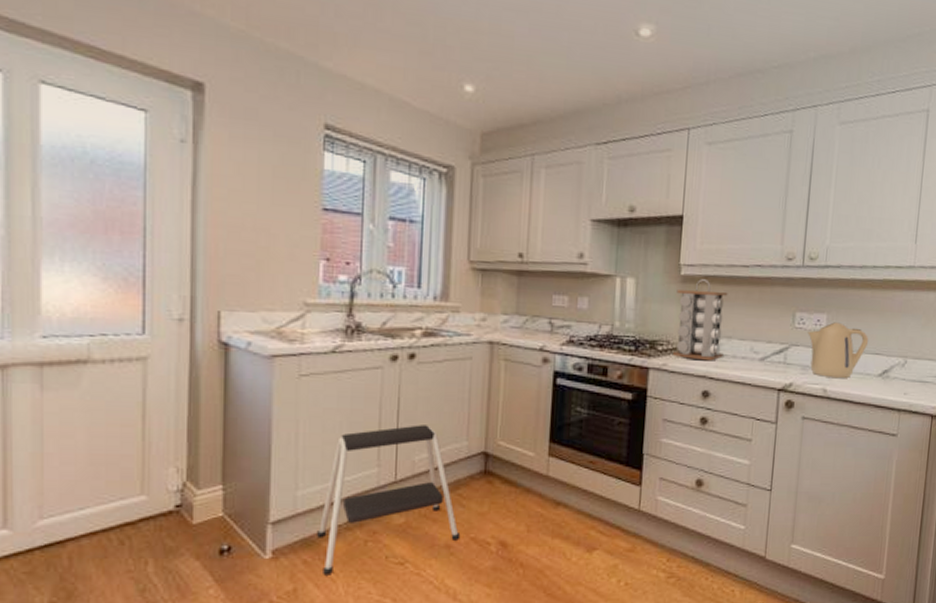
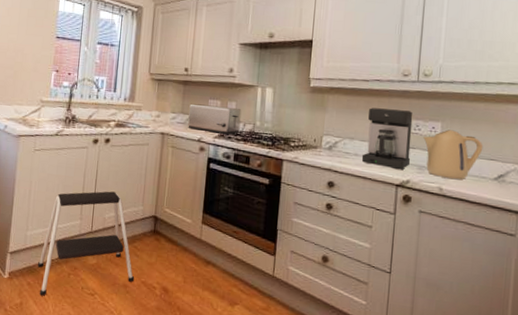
toaster: none [525,301,596,341] -> present [188,103,242,135]
spice rack: present [672,279,728,361] -> none [302,90,351,158]
coffee maker: none [740,299,797,371] -> present [361,108,413,169]

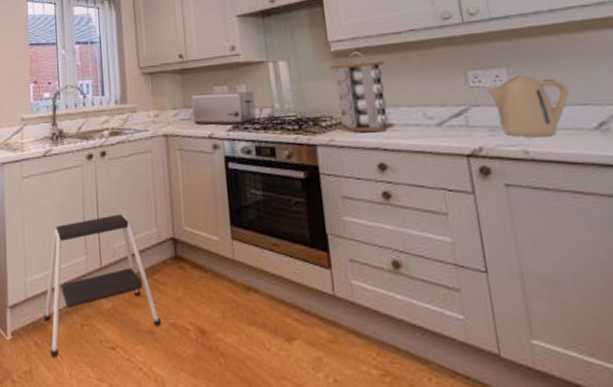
spice rack: none [302,90,351,158] -> present [330,52,394,133]
coffee maker: present [361,108,413,169] -> none [410,60,479,135]

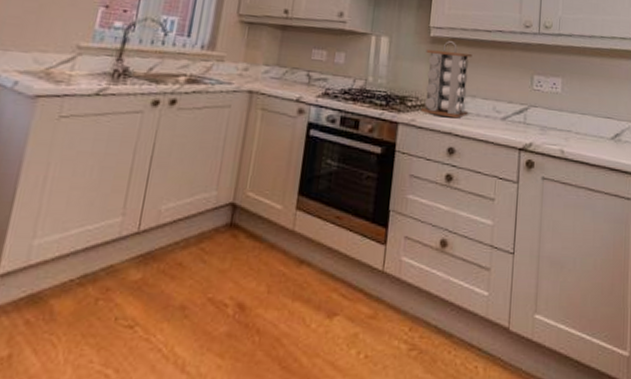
step stool: present [44,214,162,357] -> none [44,172,198,339]
toaster: present [192,90,257,126] -> none [284,54,352,94]
kettle: present [487,75,570,138] -> none [545,86,601,141]

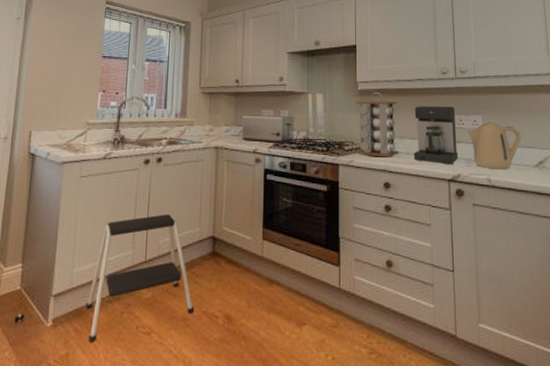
step stool: none [44,172,198,339] -> present [86,214,195,342]
toaster: none [284,54,352,94] -> present [242,115,294,144]
coffee maker: none [483,61,535,131] -> present [413,106,459,164]
kettle: none [545,86,601,141] -> present [467,122,522,170]

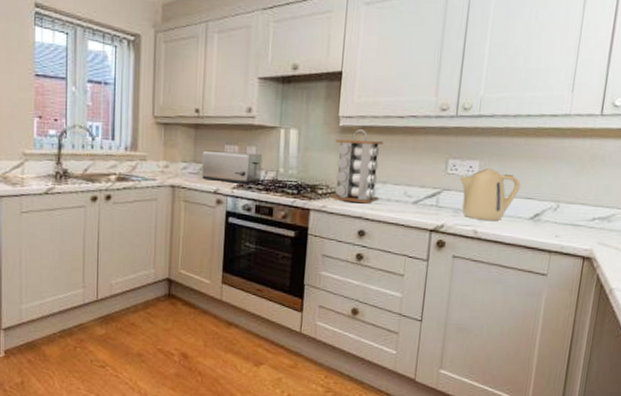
step stool: present [86,214,195,342] -> none [38,254,150,373]
coffee maker: present [413,106,459,164] -> none [394,147,450,213]

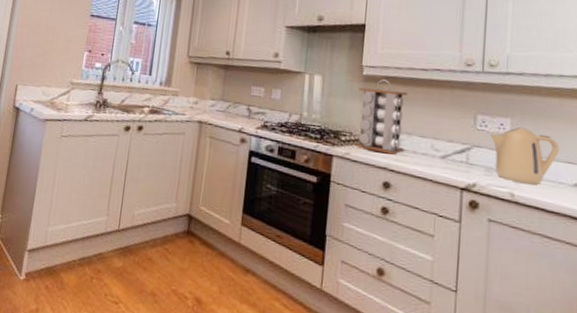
toaster: present [202,150,263,185] -> none [228,90,287,126]

